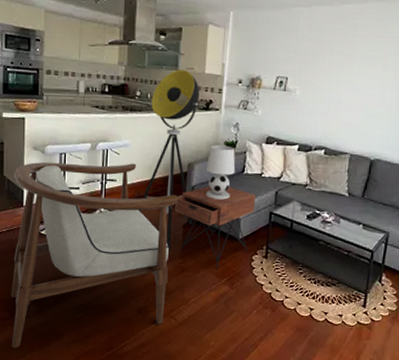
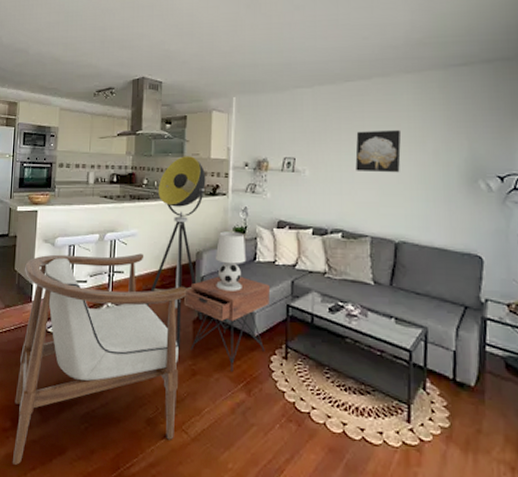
wall art: none [343,55,389,97] -> present [355,129,402,173]

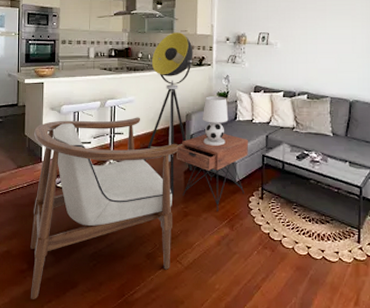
wall art: present [355,129,402,173] -> none [318,8,356,44]

